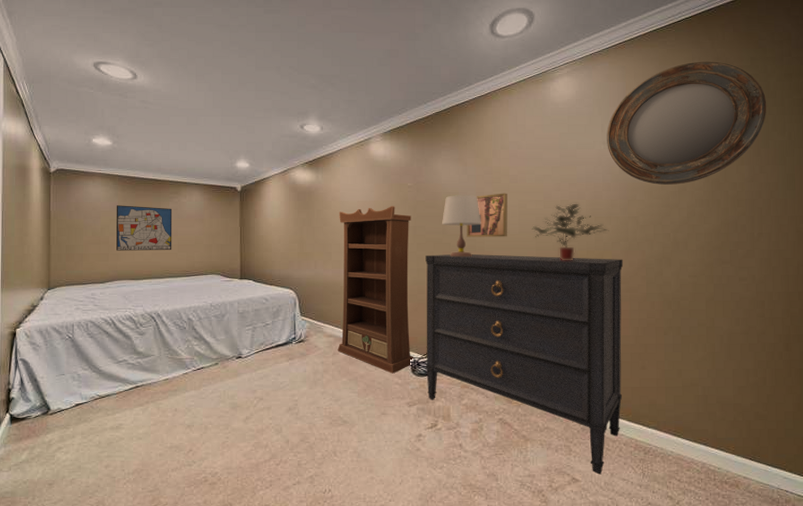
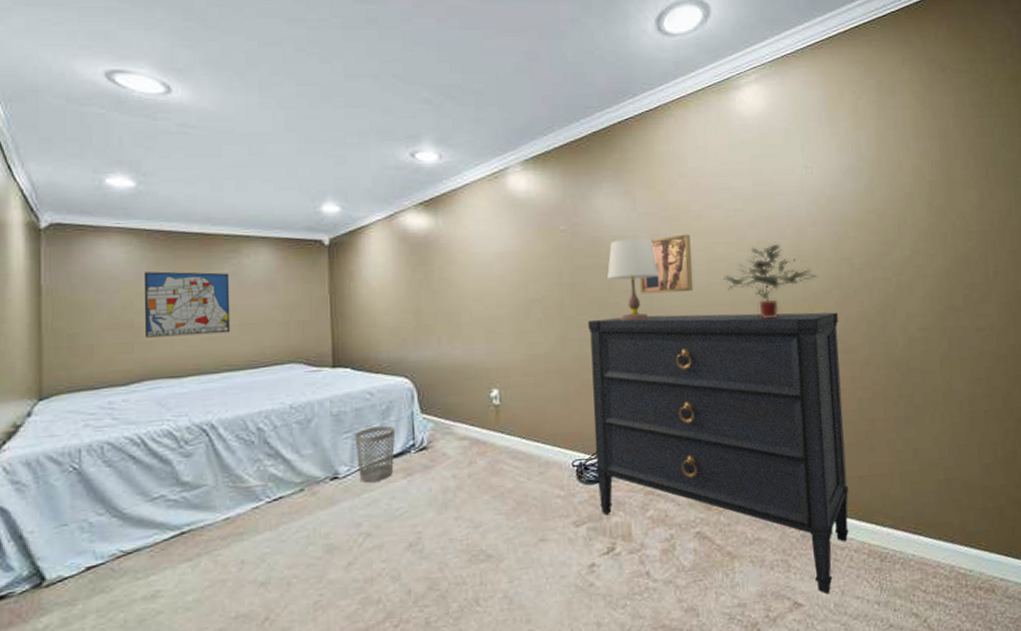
wastebasket: none [254,323,283,363] -> present [354,425,396,483]
bookcase: present [337,206,414,374] -> none [469,257,580,484]
home mirror: present [607,61,767,185] -> none [807,64,992,217]

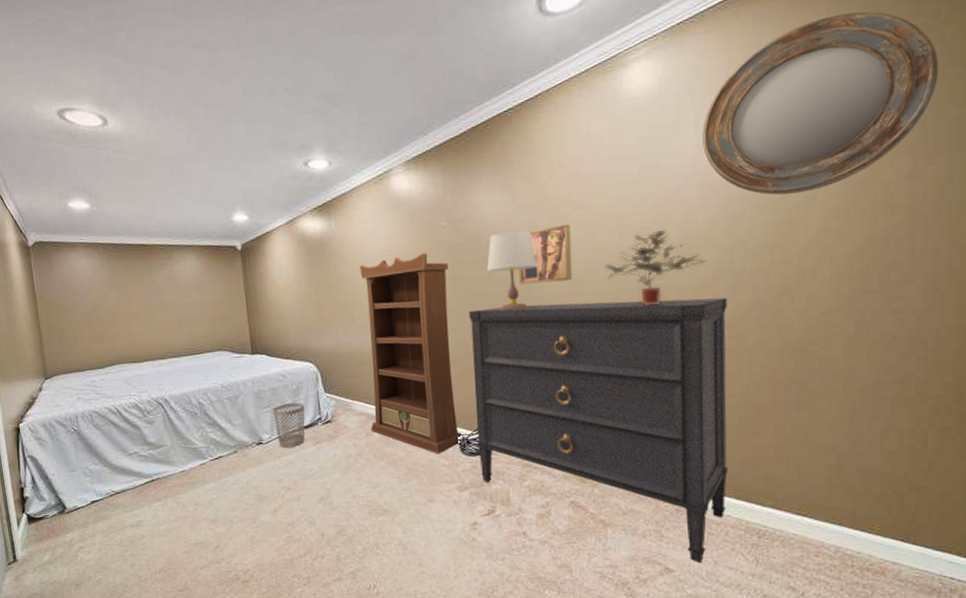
wall art: present [143,271,231,338] -> none [104,277,172,331]
bookcase: none [469,257,580,484] -> present [359,253,463,454]
home mirror: none [807,64,992,217] -> present [702,11,939,195]

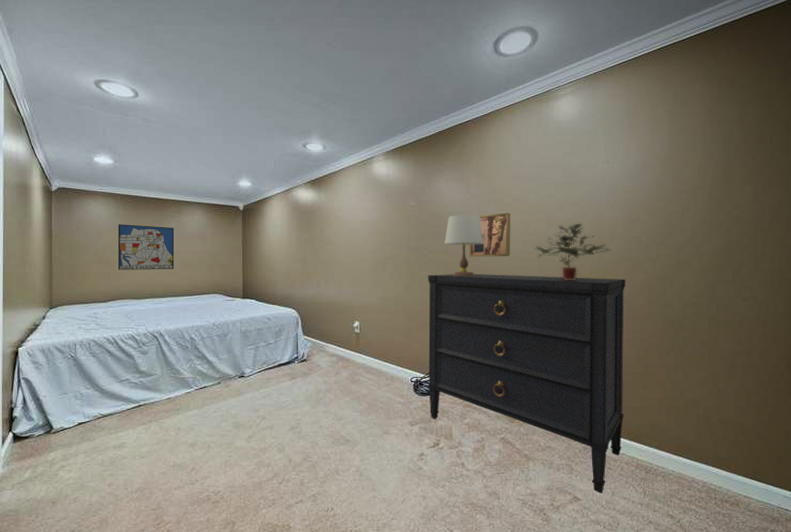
wall art: none [104,277,172,331] -> present [118,224,175,270]
wastebasket: present [272,402,305,449] -> none [256,342,285,382]
bookcase: present [359,253,463,454] -> none [340,225,417,393]
home mirror: present [702,11,939,195] -> none [610,80,771,204]

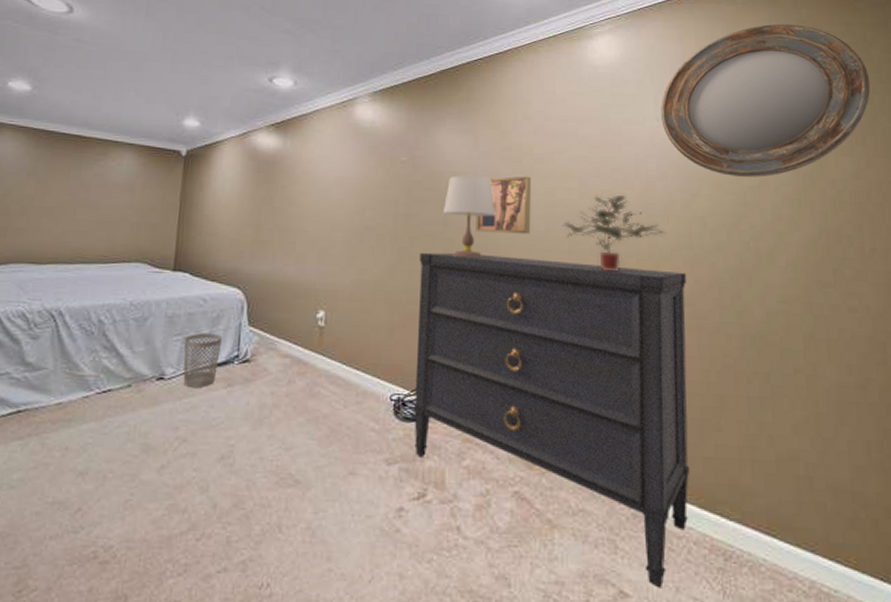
wall art: present [118,224,175,270] -> none [18,166,96,228]
wastebasket: none [256,342,285,382] -> present [183,333,223,389]
home mirror: none [610,80,771,204] -> present [661,23,871,177]

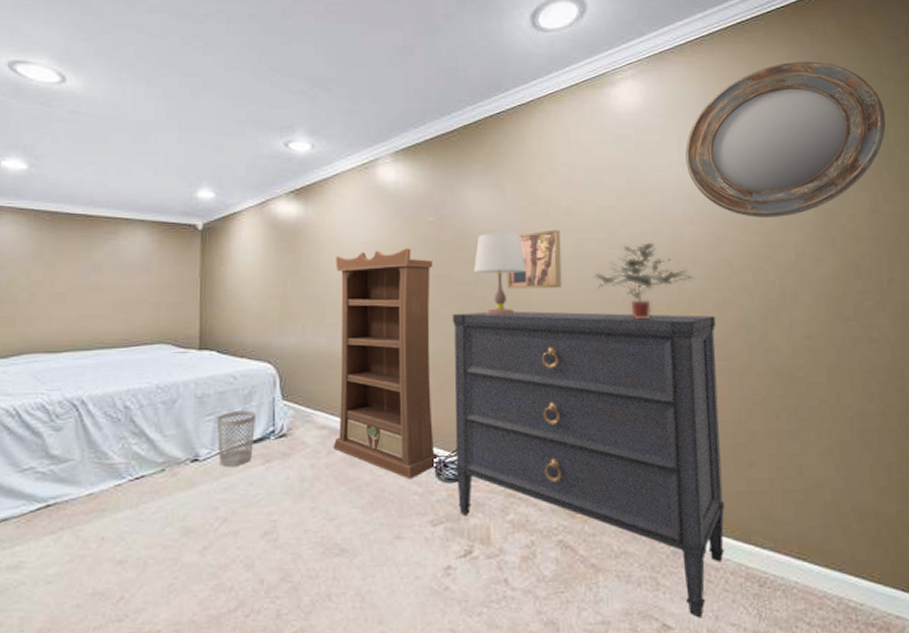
bookcase: none [294,185,404,415] -> present [333,248,440,479]

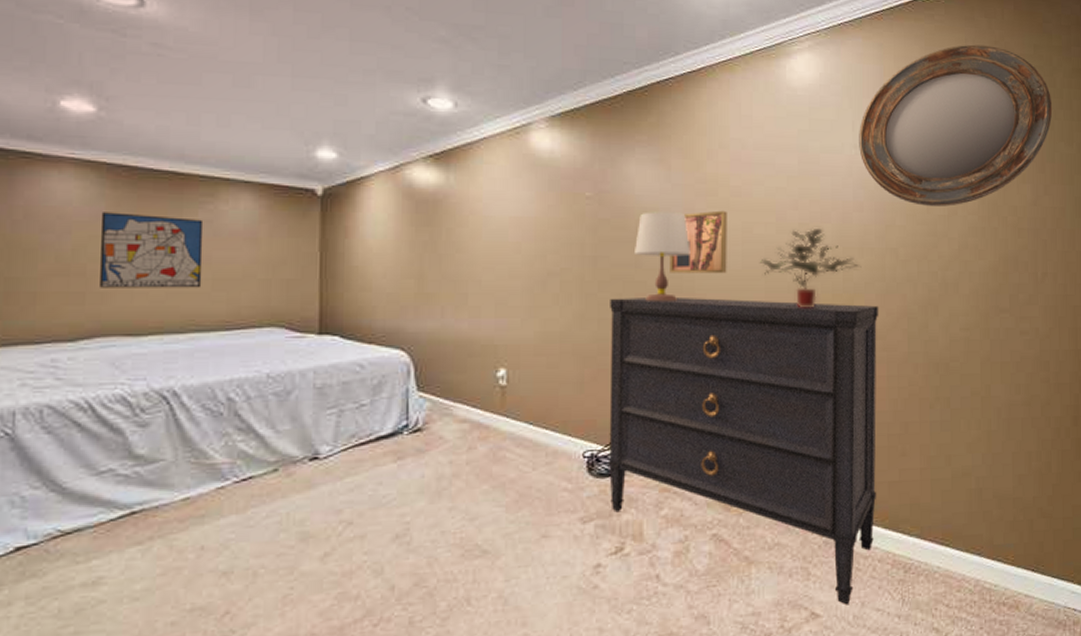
wall art: none [27,250,108,313] -> present [100,212,204,288]
wastebasket: present [216,410,257,468] -> none [339,402,388,466]
bookcase: present [333,248,440,479] -> none [475,225,592,475]

